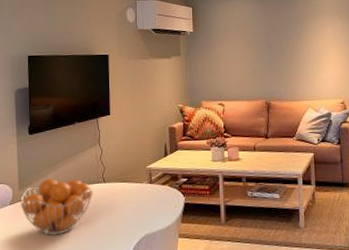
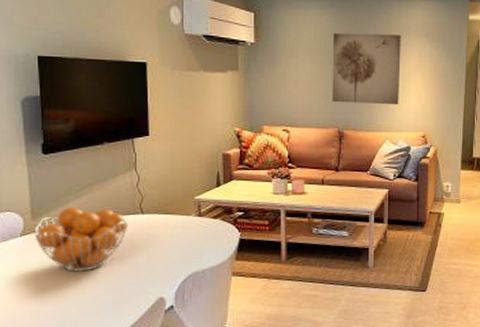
wall art: none [257,15,318,78] -> present [332,32,401,105]

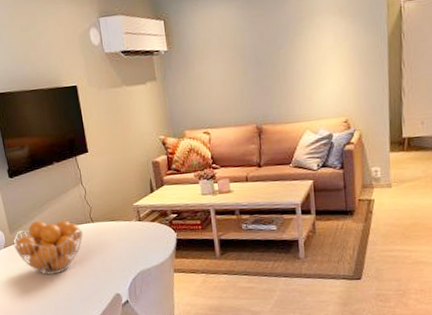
wall art: present [332,32,401,105] -> none [242,16,317,98]

